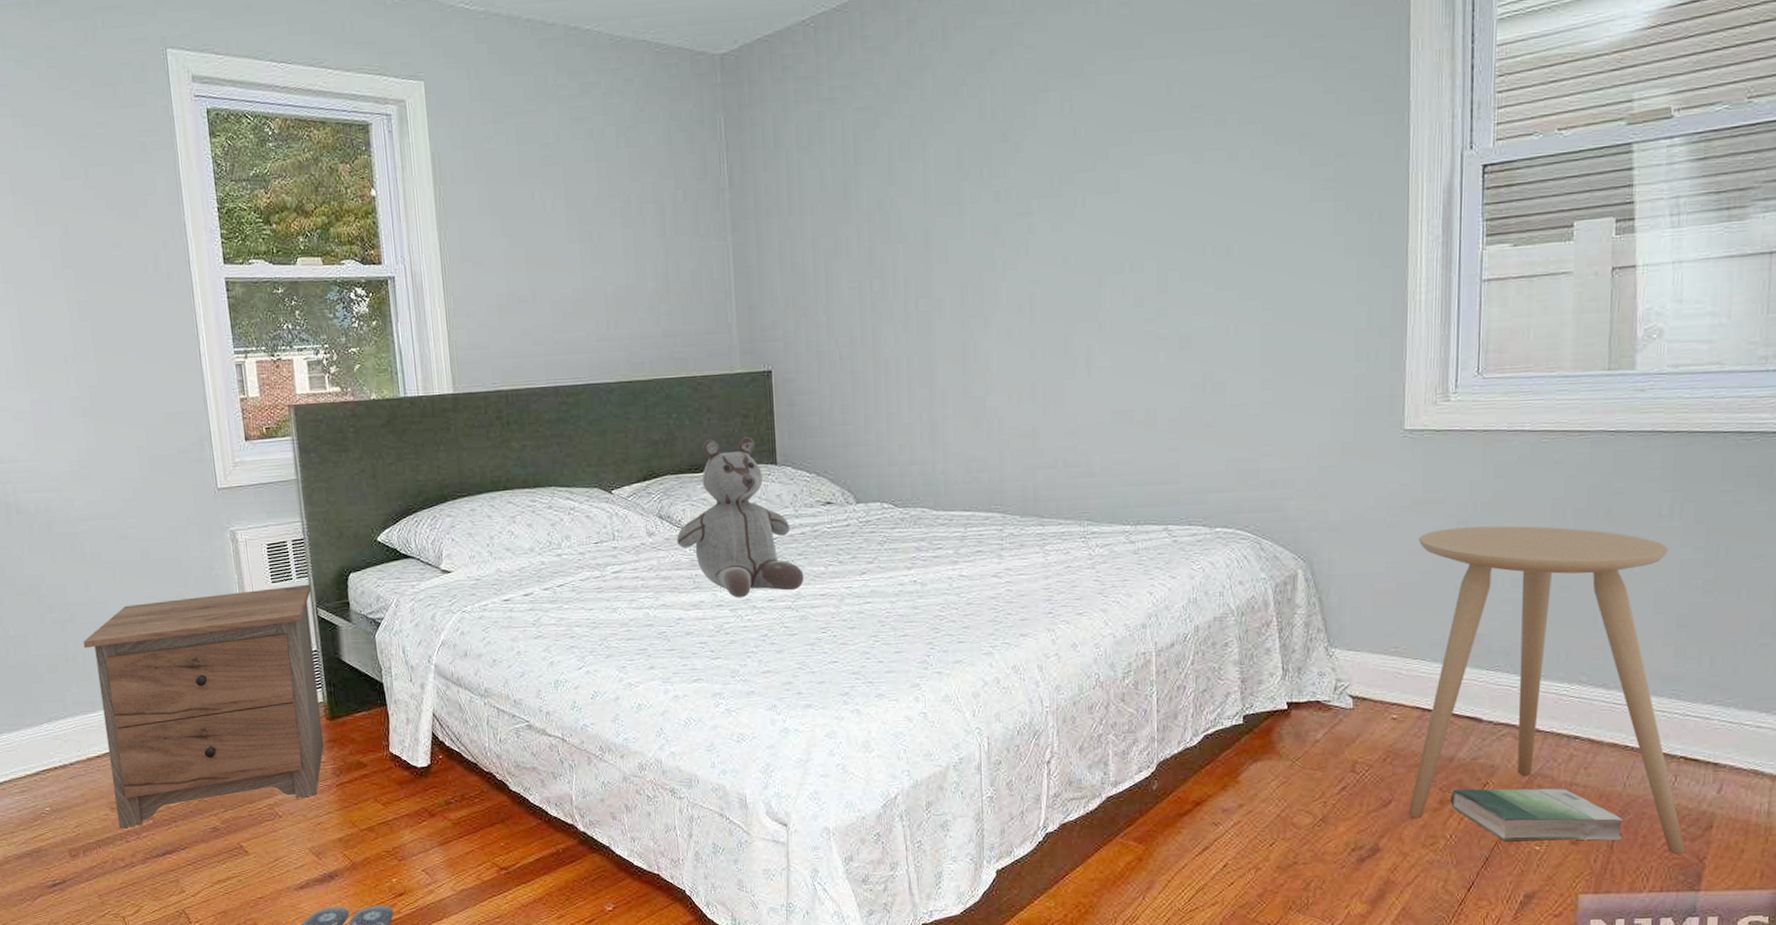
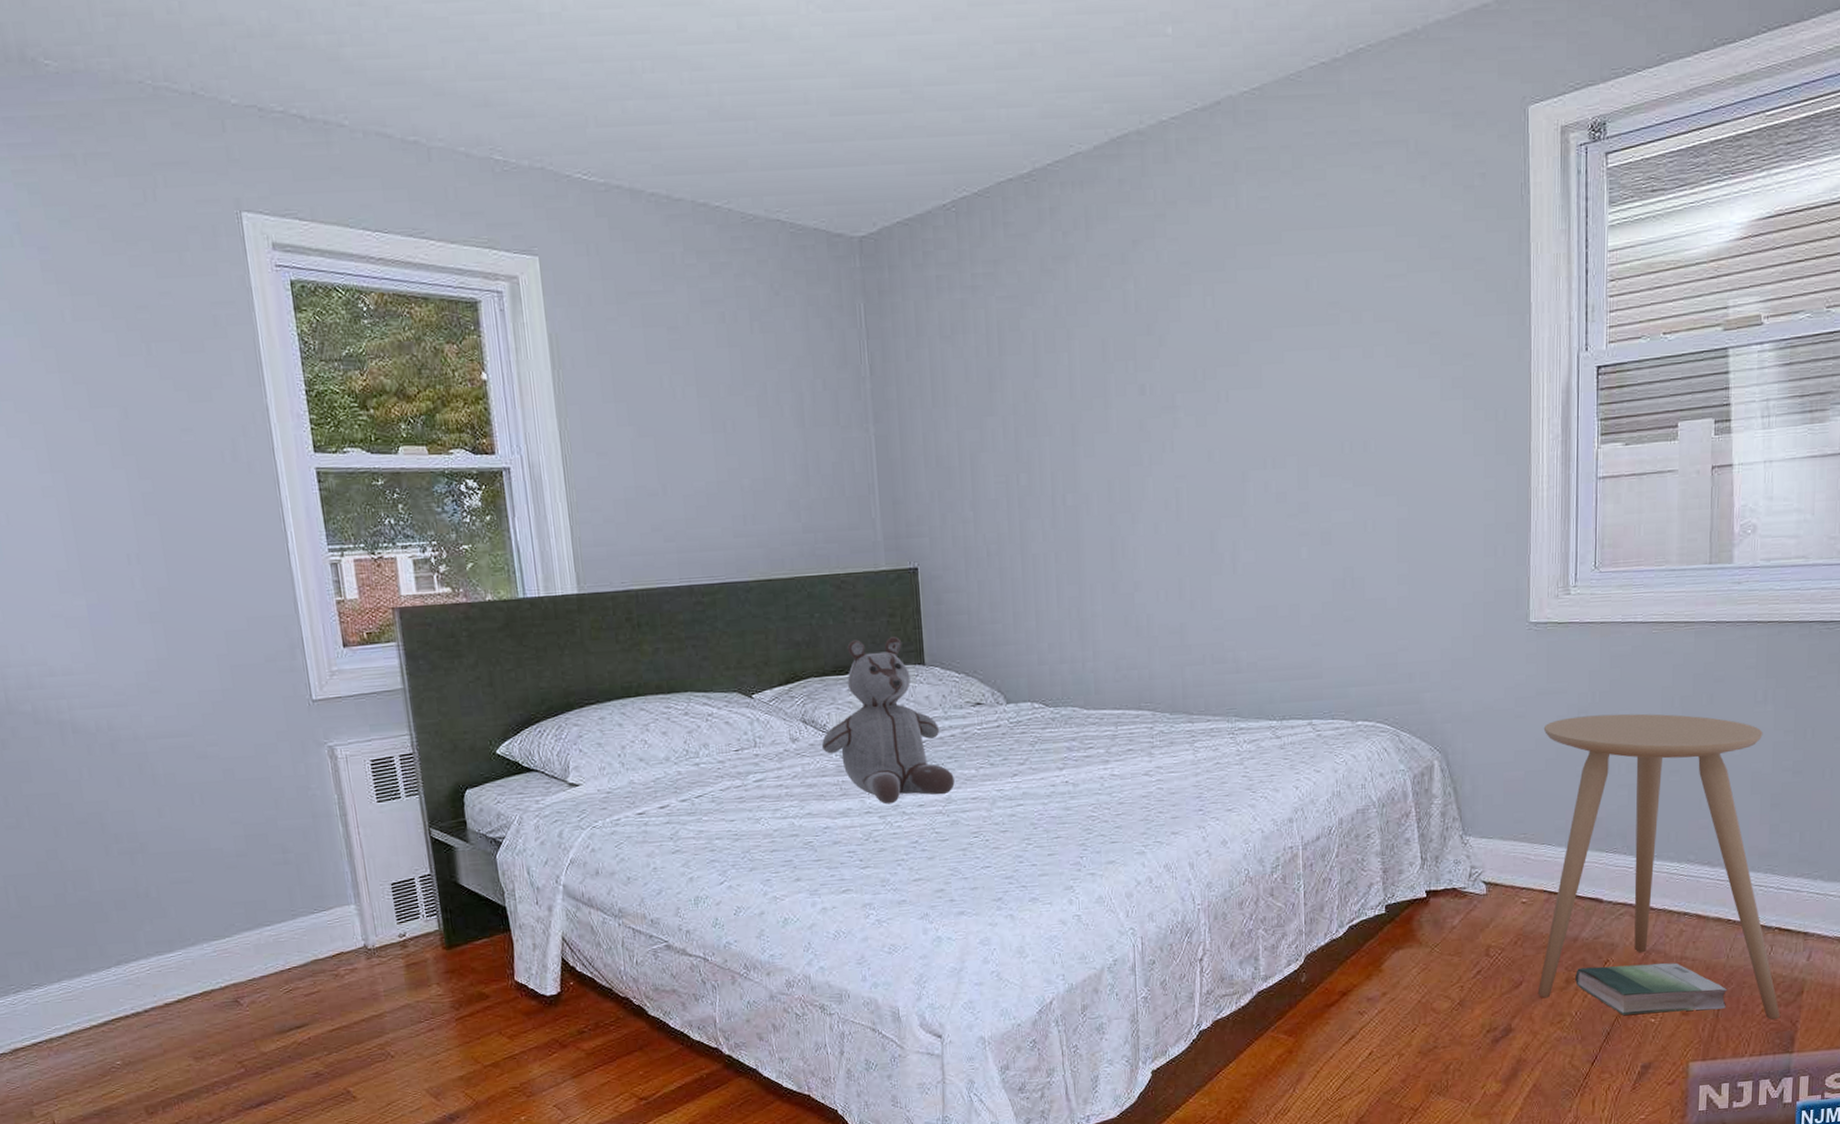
nightstand: present [83,584,324,829] -> none [156,802,441,1080]

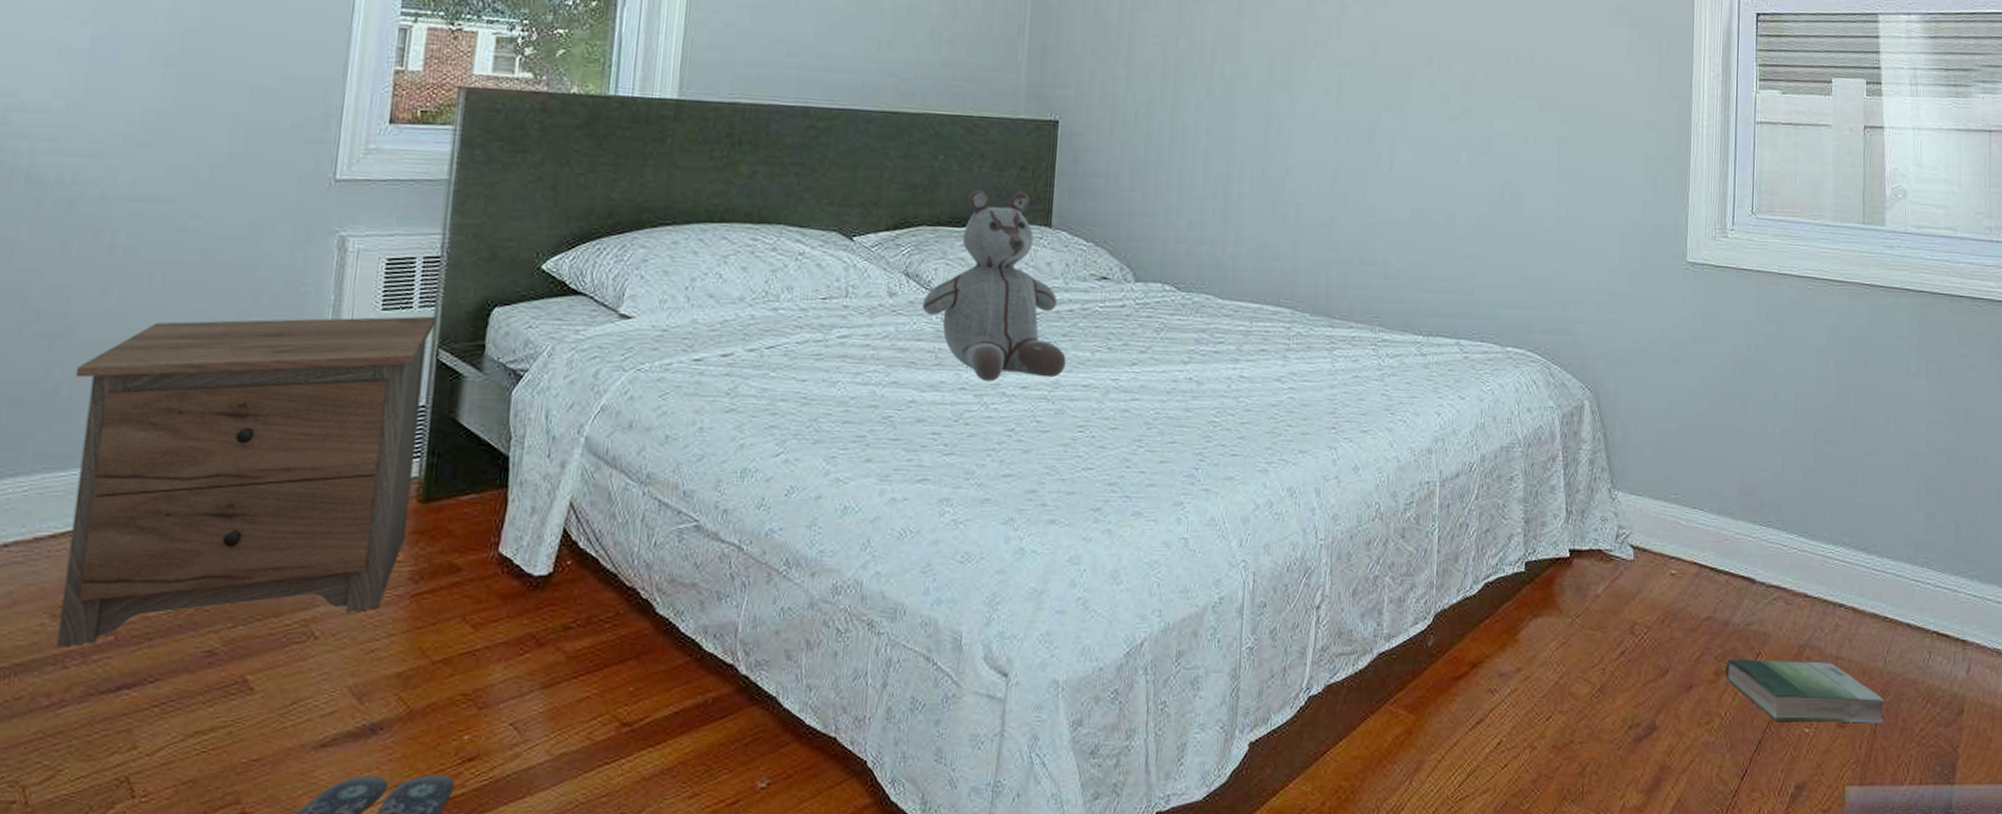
nightstand: none [156,802,441,1080] -> present [55,316,437,647]
side table: present [1537,713,1781,1020] -> none [1684,369,1941,742]

